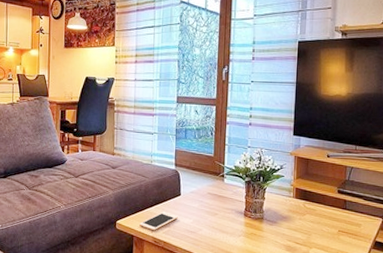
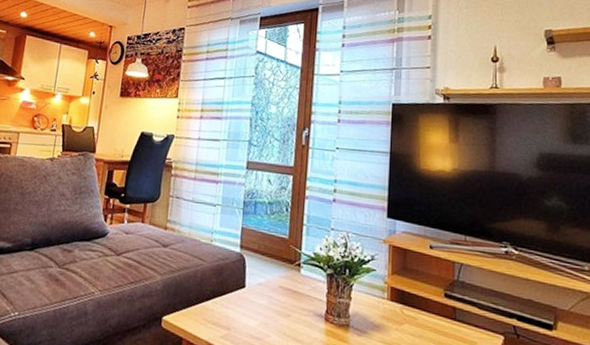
cell phone: present [139,211,178,231] -> none [191,308,241,334]

